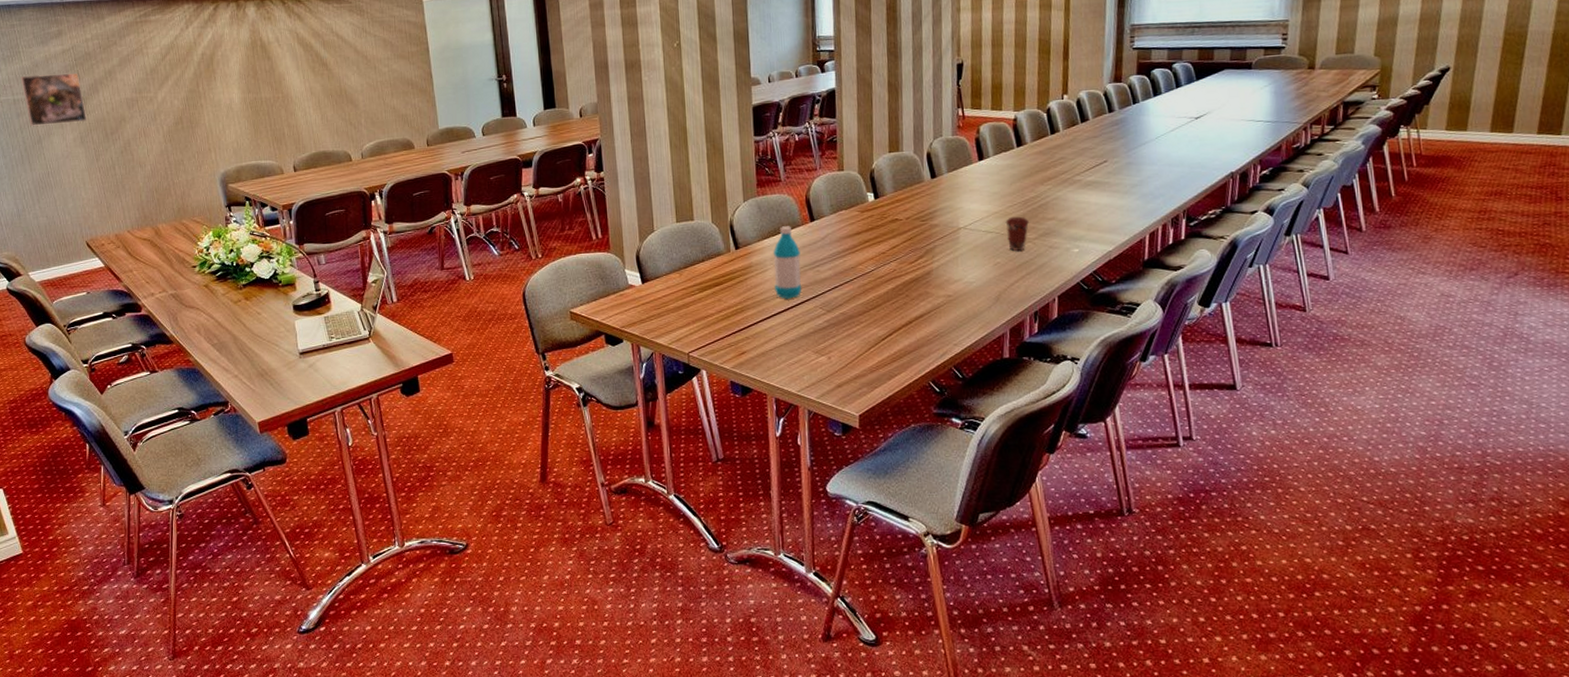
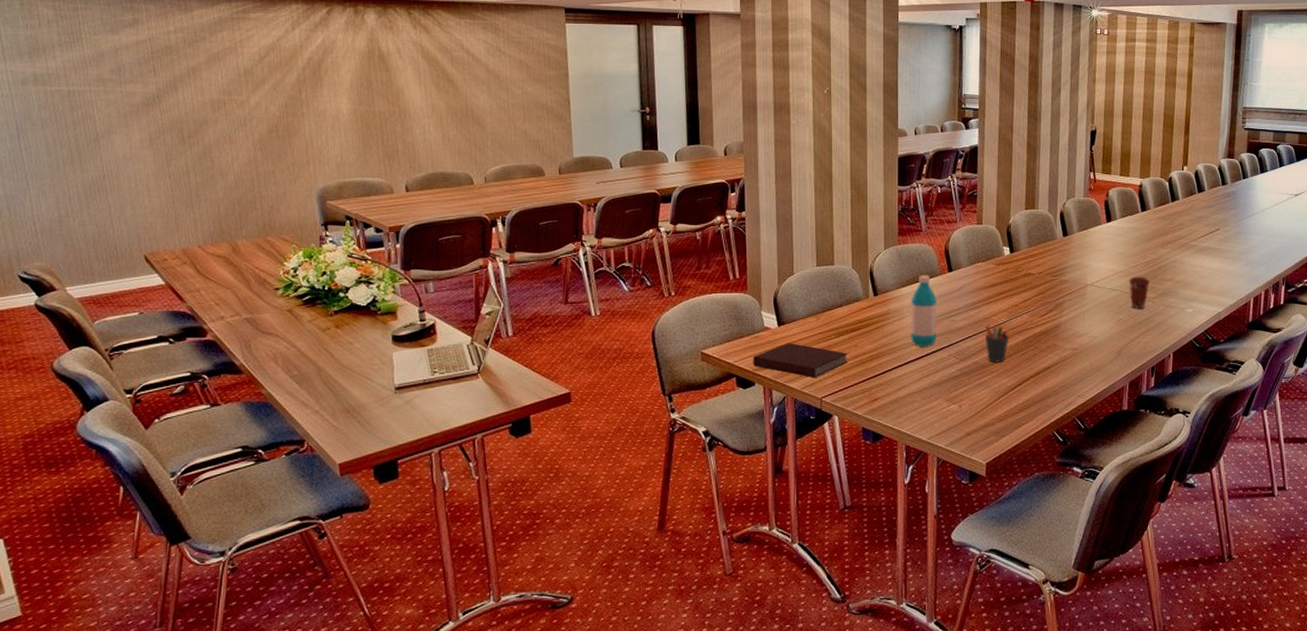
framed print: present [20,73,86,126] -> none [79,65,160,122]
notebook: none [620,299,713,334] -> present [753,343,849,378]
pen holder: none [852,274,878,313] -> present [985,325,1010,363]

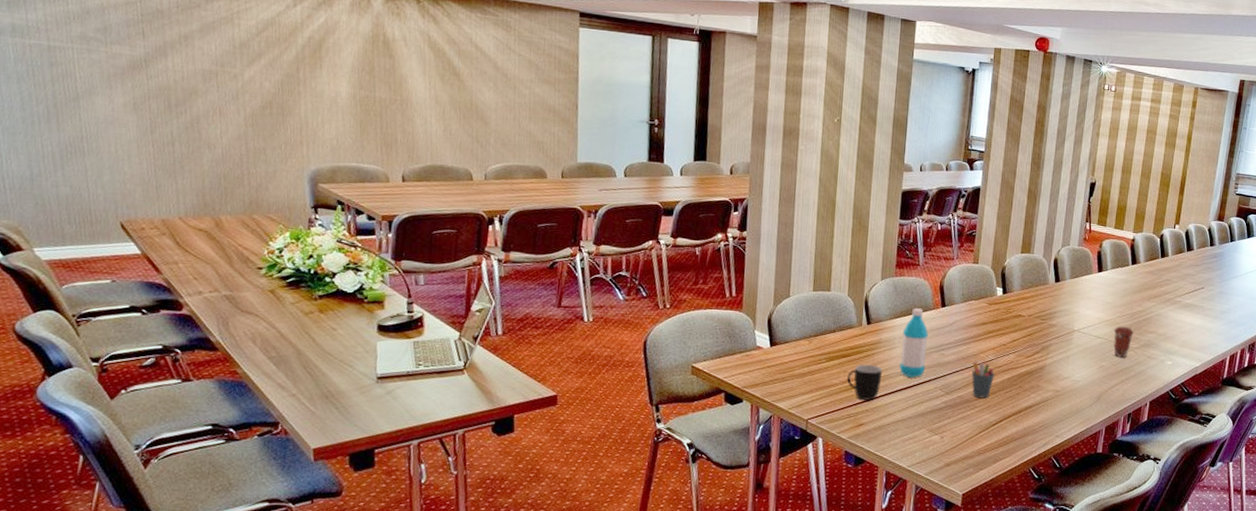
notebook: present [753,343,849,378] -> none [742,363,838,400]
mug: none [858,336,894,374] -> present [847,364,883,400]

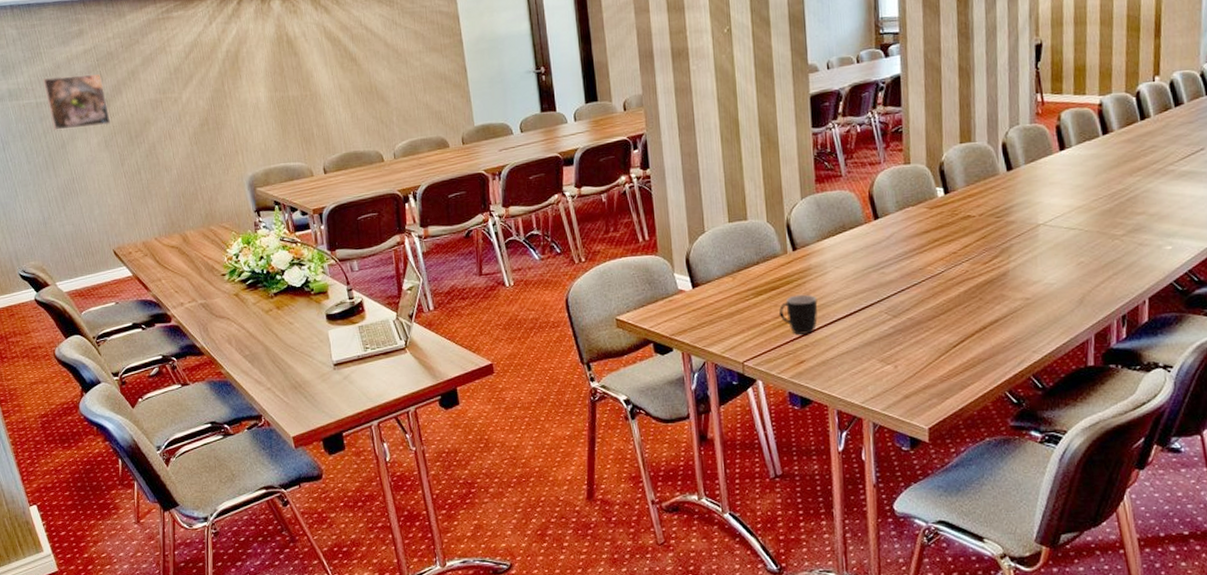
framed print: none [62,21,147,87] -> present [42,74,110,130]
water bottle: present [899,308,928,378] -> none [833,224,866,304]
pen holder: present [972,361,995,398] -> none [920,276,949,318]
coffee cup: present [1114,326,1134,357] -> none [1089,211,1116,249]

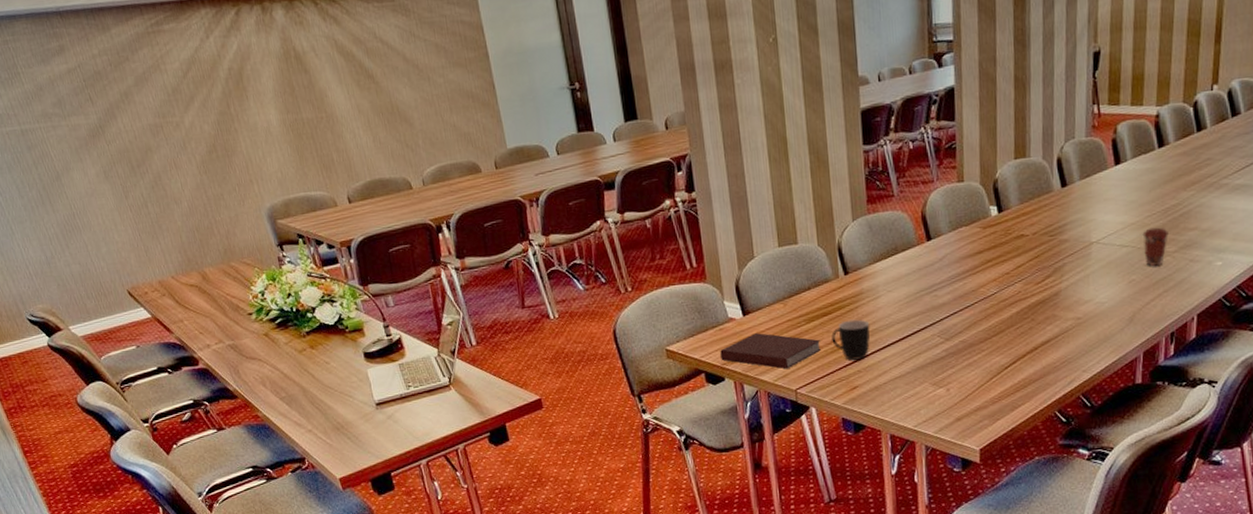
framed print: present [42,74,110,130] -> none [24,97,108,161]
notebook: none [669,305,770,342] -> present [720,333,822,369]
coffee cup: none [1089,211,1116,249] -> present [1142,227,1168,266]

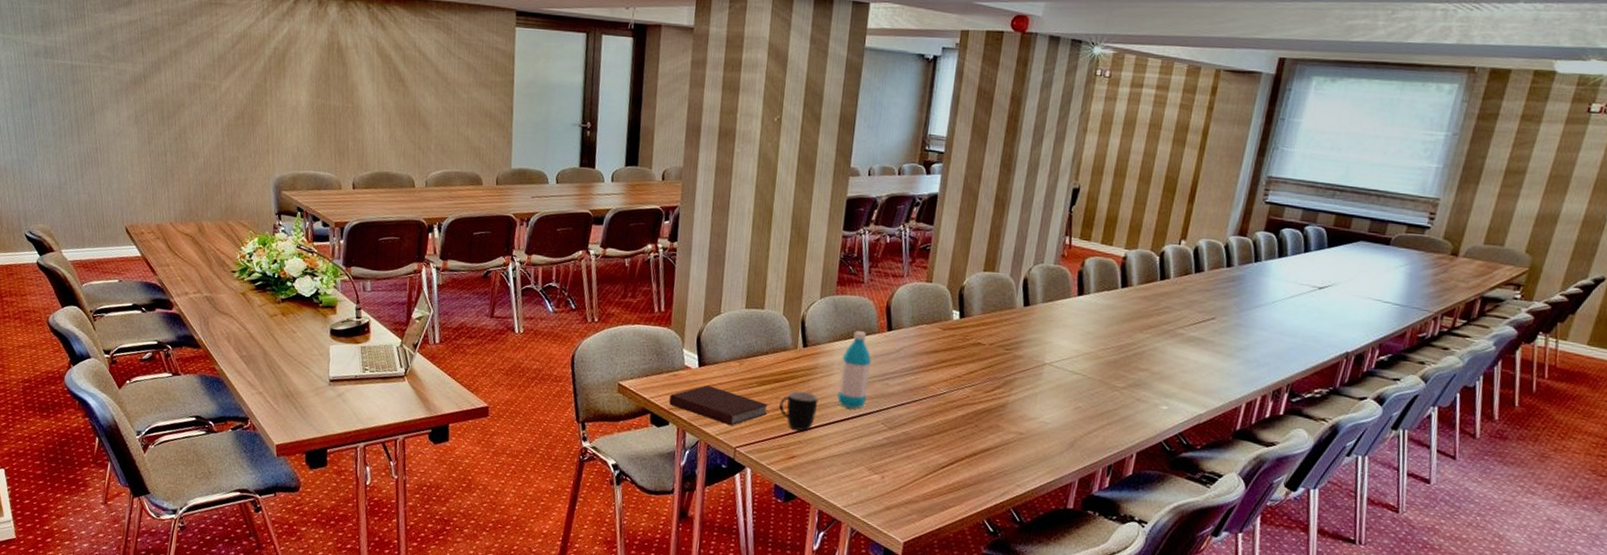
water bottle: none [886,246,918,328] -> present [837,331,871,409]
coffee cup: present [1142,227,1168,266] -> none [1093,360,1120,398]

